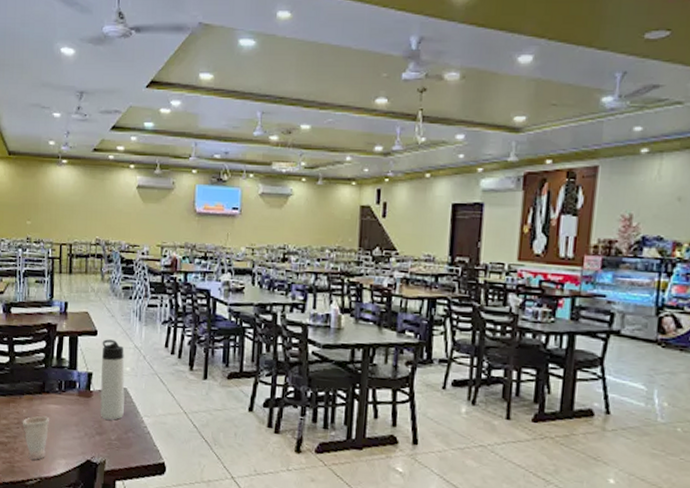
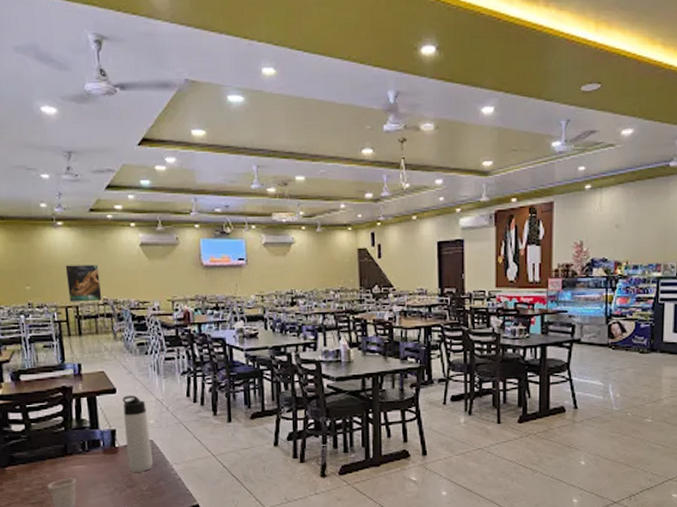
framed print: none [64,203,95,241] -> present [65,265,102,302]

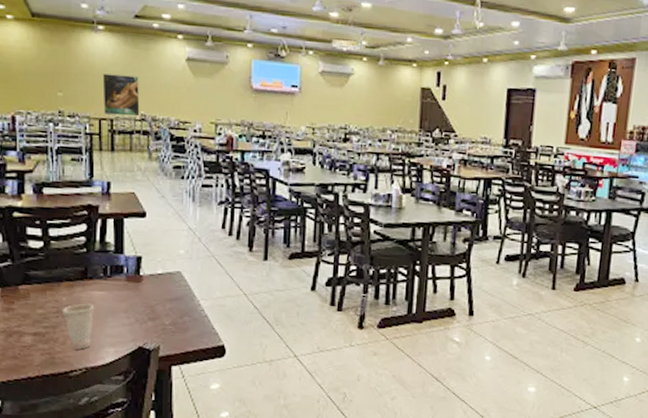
thermos bottle: present [122,395,153,472] -> none [151,221,179,305]

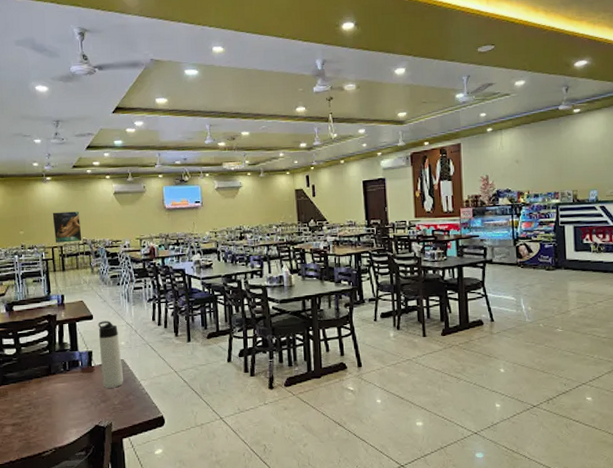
cup: present [62,303,94,350] -> none [33,394,58,434]
thermos bottle: none [151,221,179,305] -> present [98,321,123,388]

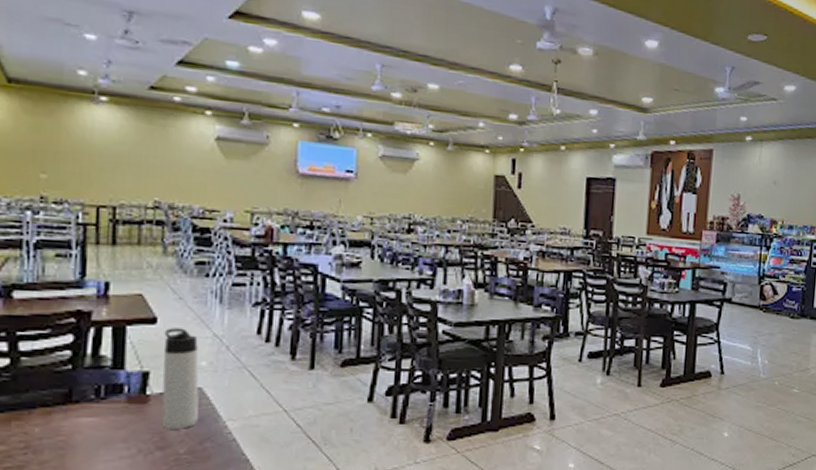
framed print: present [52,211,82,243] -> none [103,152,153,204]

